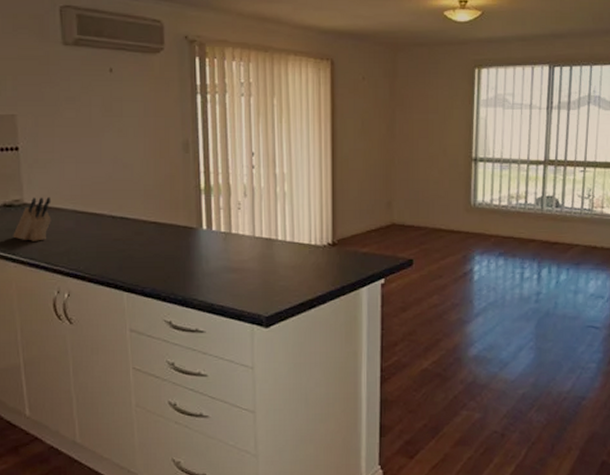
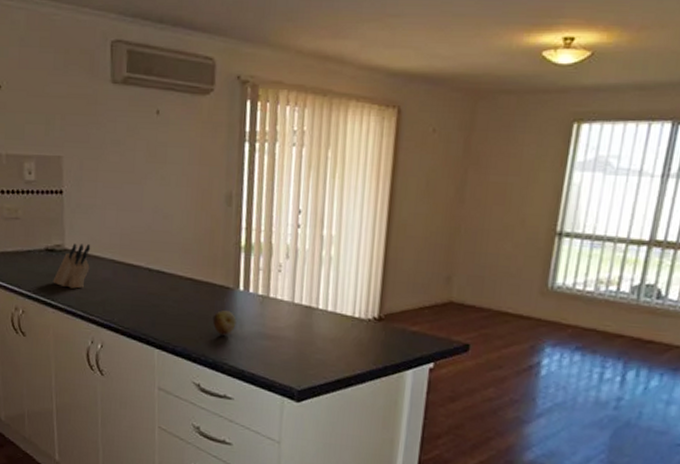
fruit: none [179,249,202,273] -> present [212,310,237,335]

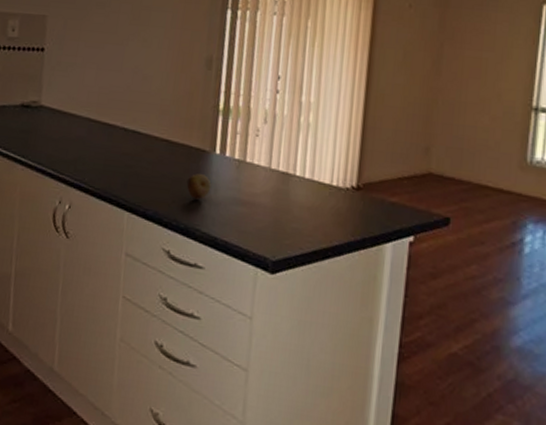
knife block: present [53,243,91,289] -> none [25,100,68,146]

